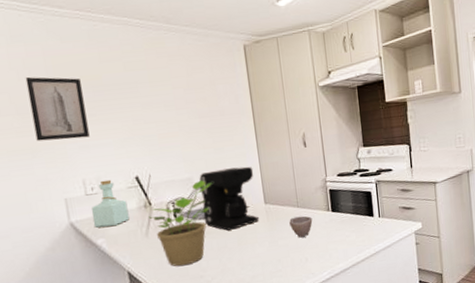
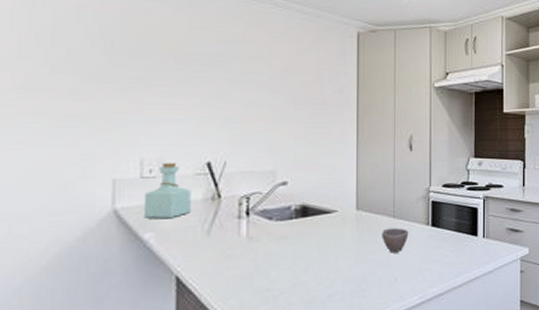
wall art: present [25,77,90,142] -> none [92,33,161,110]
potted plant: present [149,180,213,266] -> none [215,174,300,275]
coffee maker: present [199,166,259,231] -> none [282,165,349,237]

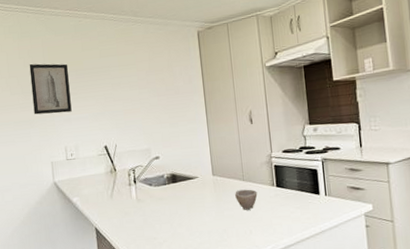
wall art: none [92,33,161,110] -> present [29,63,72,115]
bottle: present [143,162,191,219] -> none [70,147,99,188]

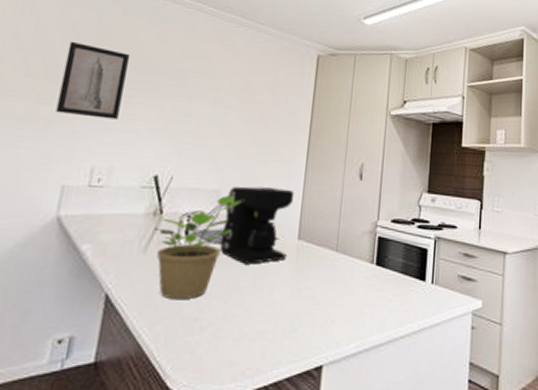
potted plant: none [114,151,168,227] -> present [154,194,244,300]
coffee maker: none [156,140,207,198] -> present [219,186,295,264]
cup: present [235,189,258,210] -> none [322,263,351,292]

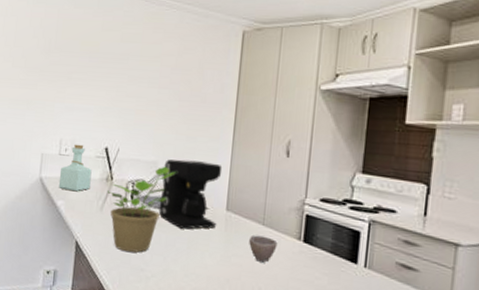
wall art: present [55,42,129,120] -> none [33,36,81,100]
bottle: none [84,172,135,232] -> present [58,144,92,192]
cup: none [322,263,351,292] -> present [249,234,278,263]

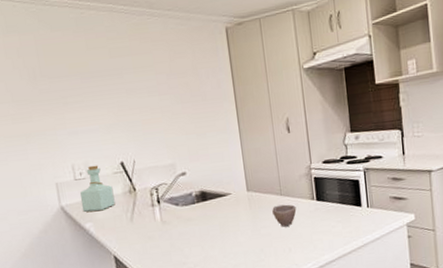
potted plant: present [107,166,177,253] -> none [133,166,196,252]
coffee maker: present [158,159,223,229] -> none [181,152,241,218]

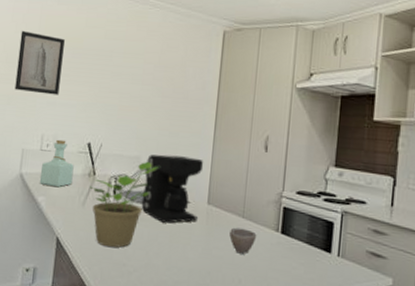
wall art: none [19,65,78,128] -> present [14,31,65,95]
potted plant: none [133,166,196,252] -> present [90,161,160,248]
coffee maker: none [181,152,241,218] -> present [141,154,204,223]

